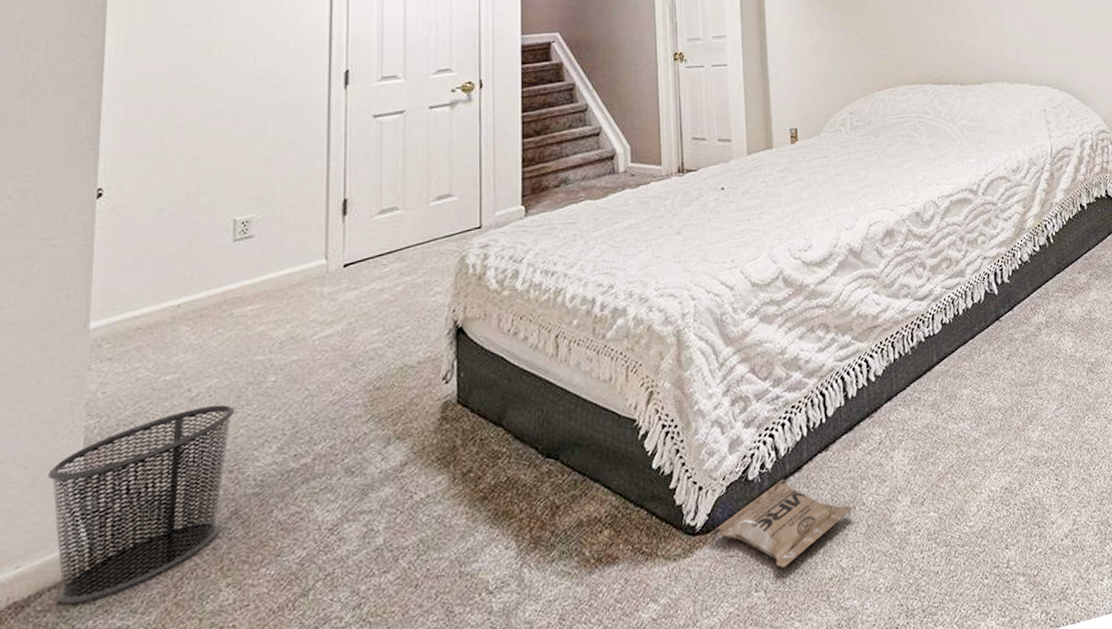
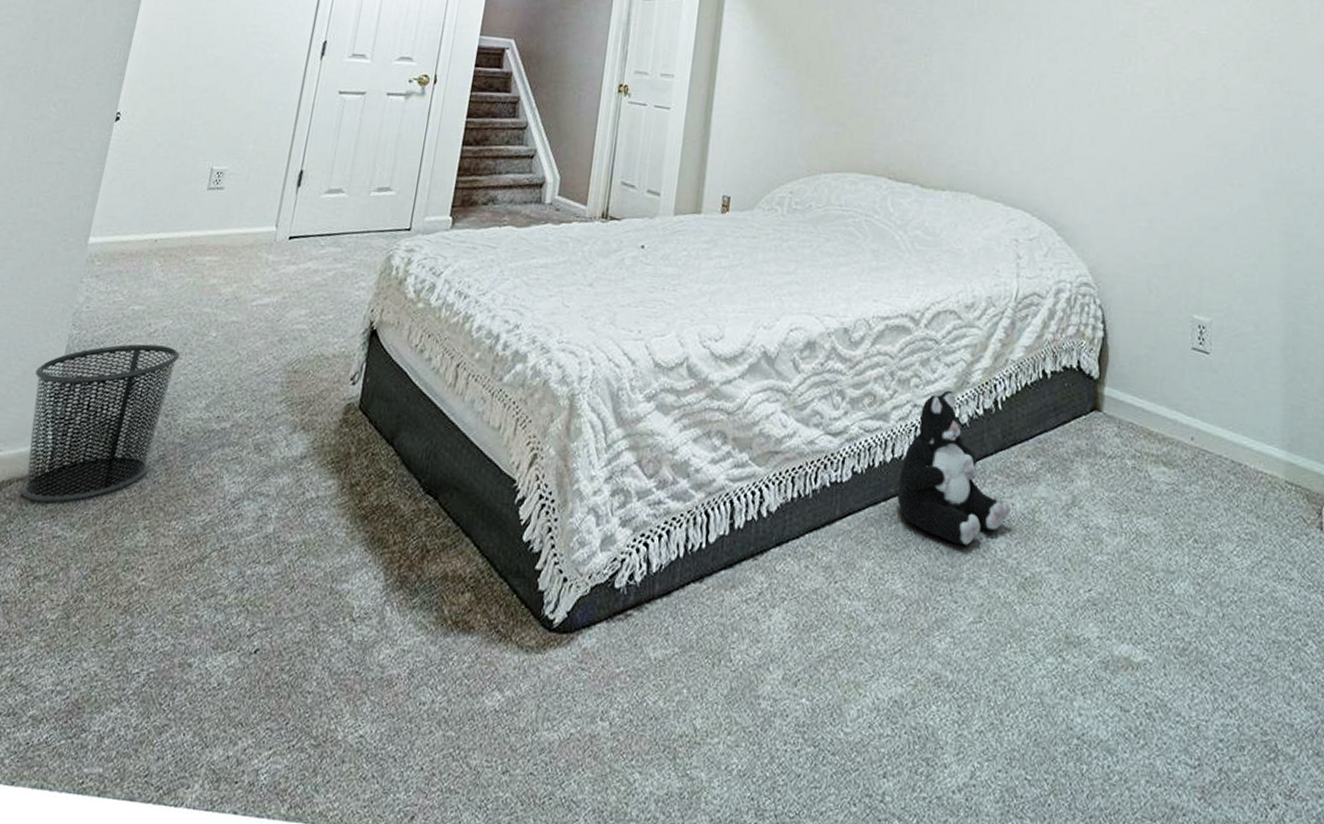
bag: present [710,478,854,567] -> none [566,598,719,703]
plush toy: none [980,238,1072,355] -> present [896,390,1011,545]

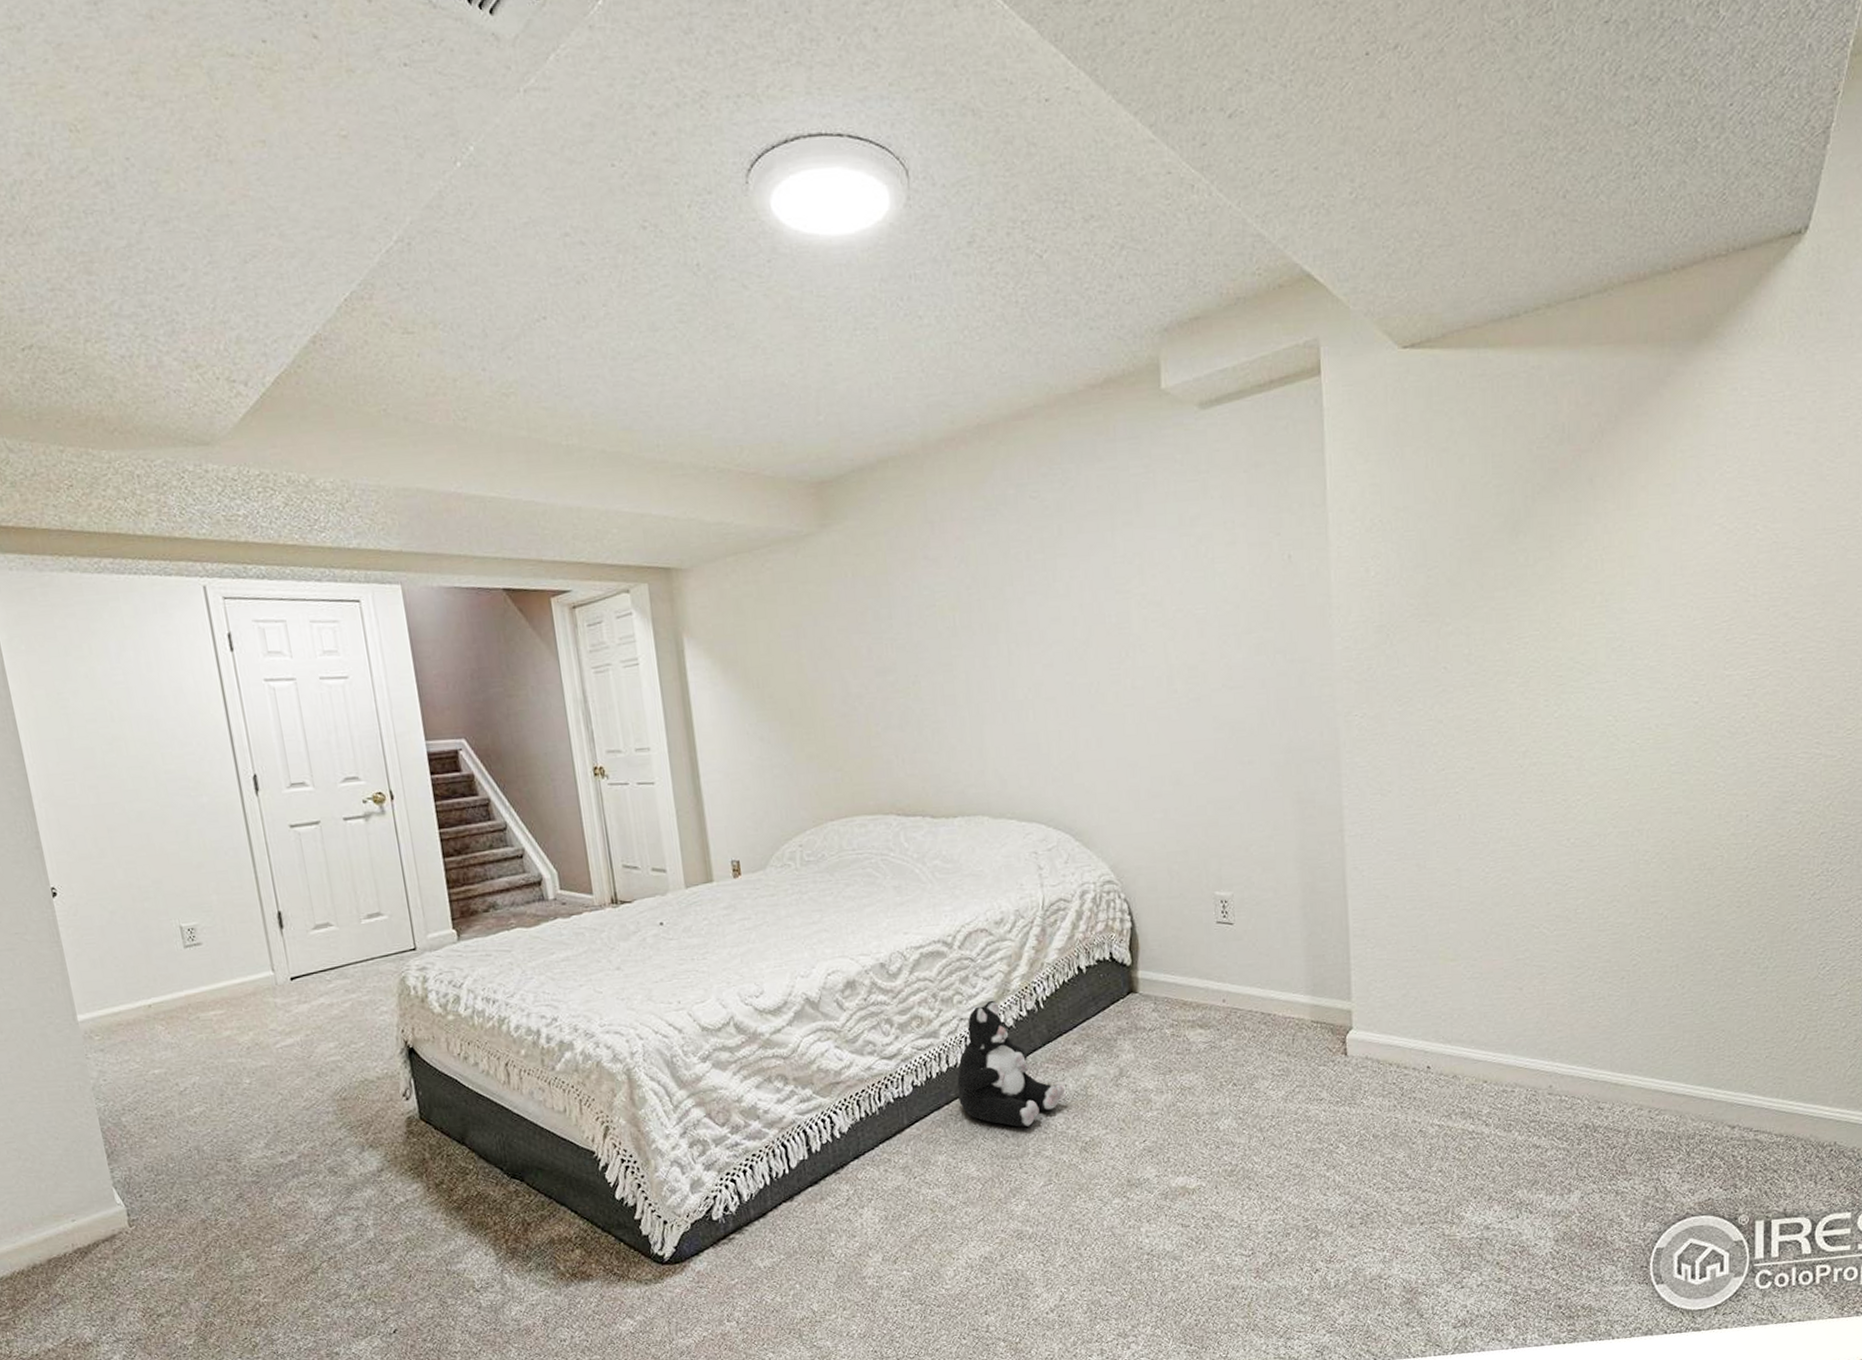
waste bin: present [21,344,180,503] -> none [76,1100,231,1256]

